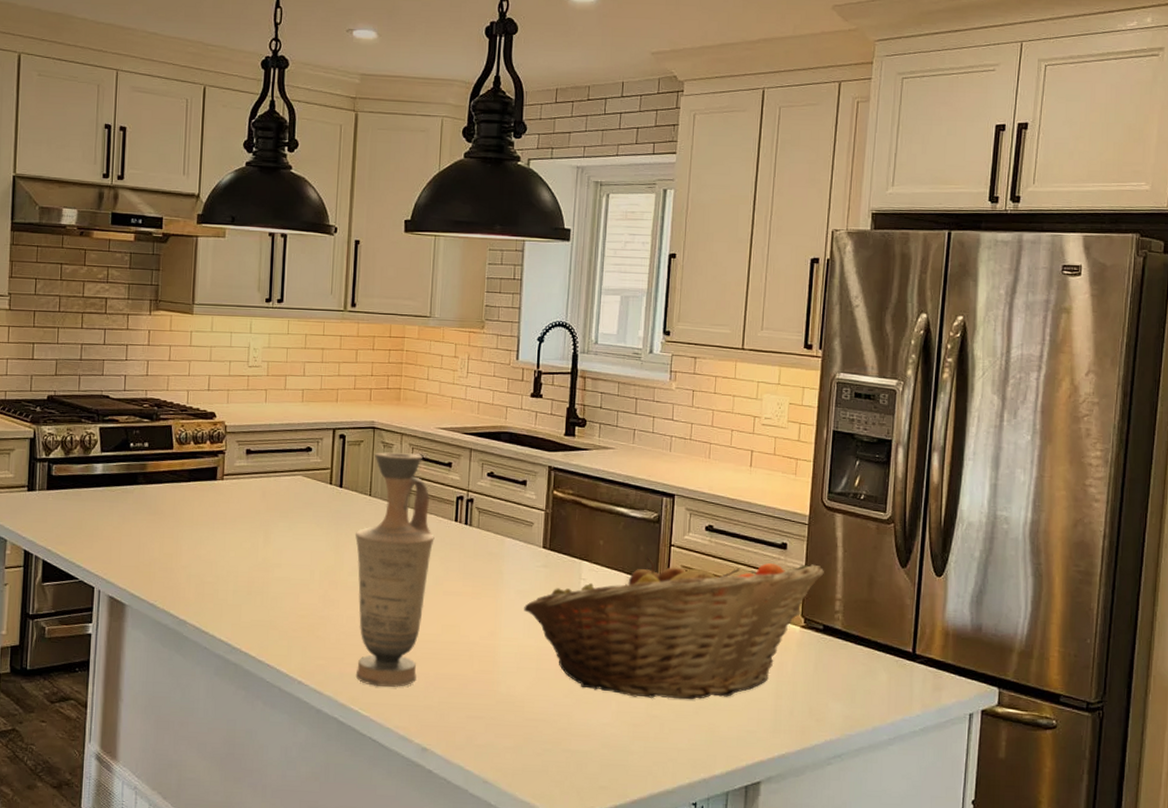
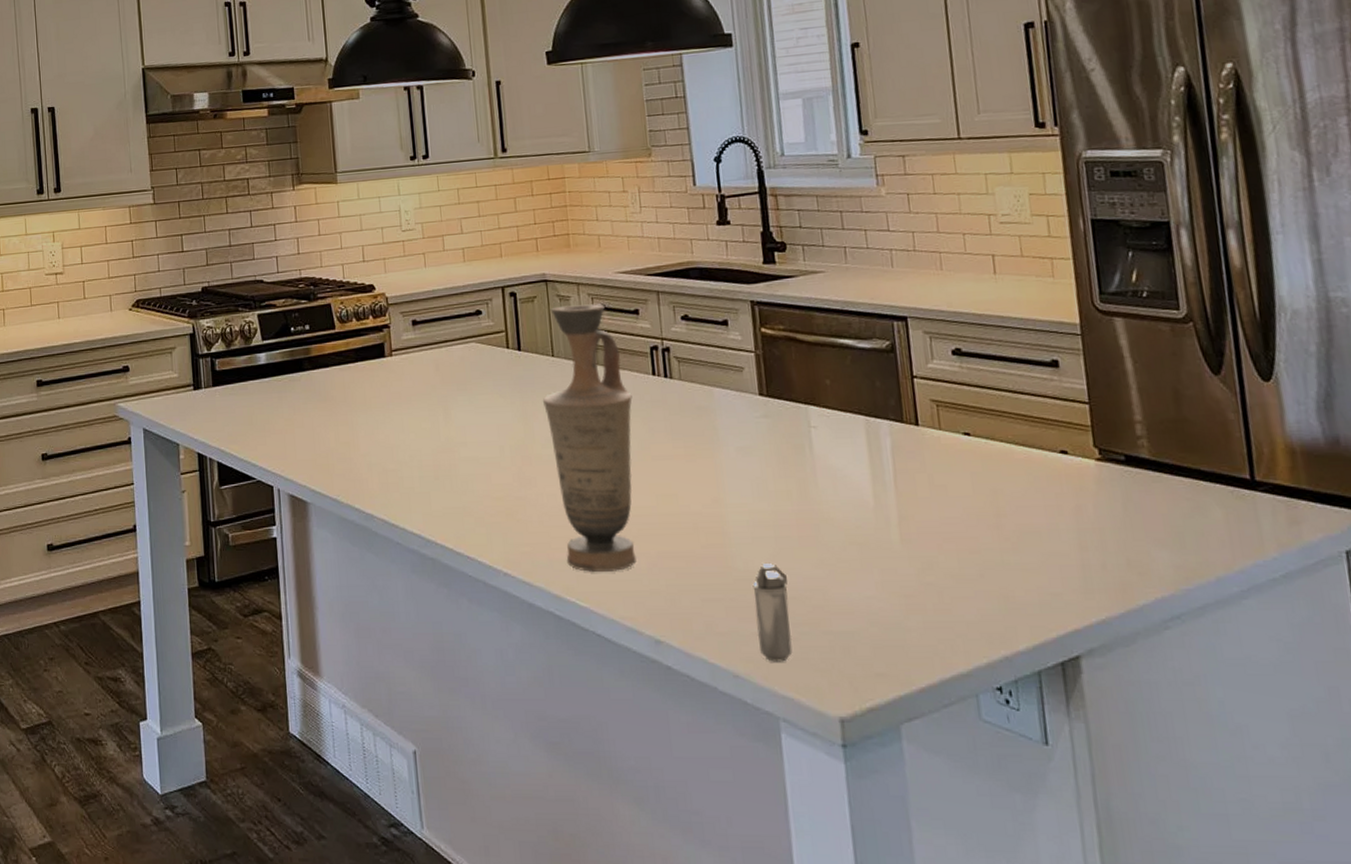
shaker: none [508,689,540,772] -> present [752,562,793,662]
fruit basket: present [524,556,824,700] -> none [748,382,1113,562]

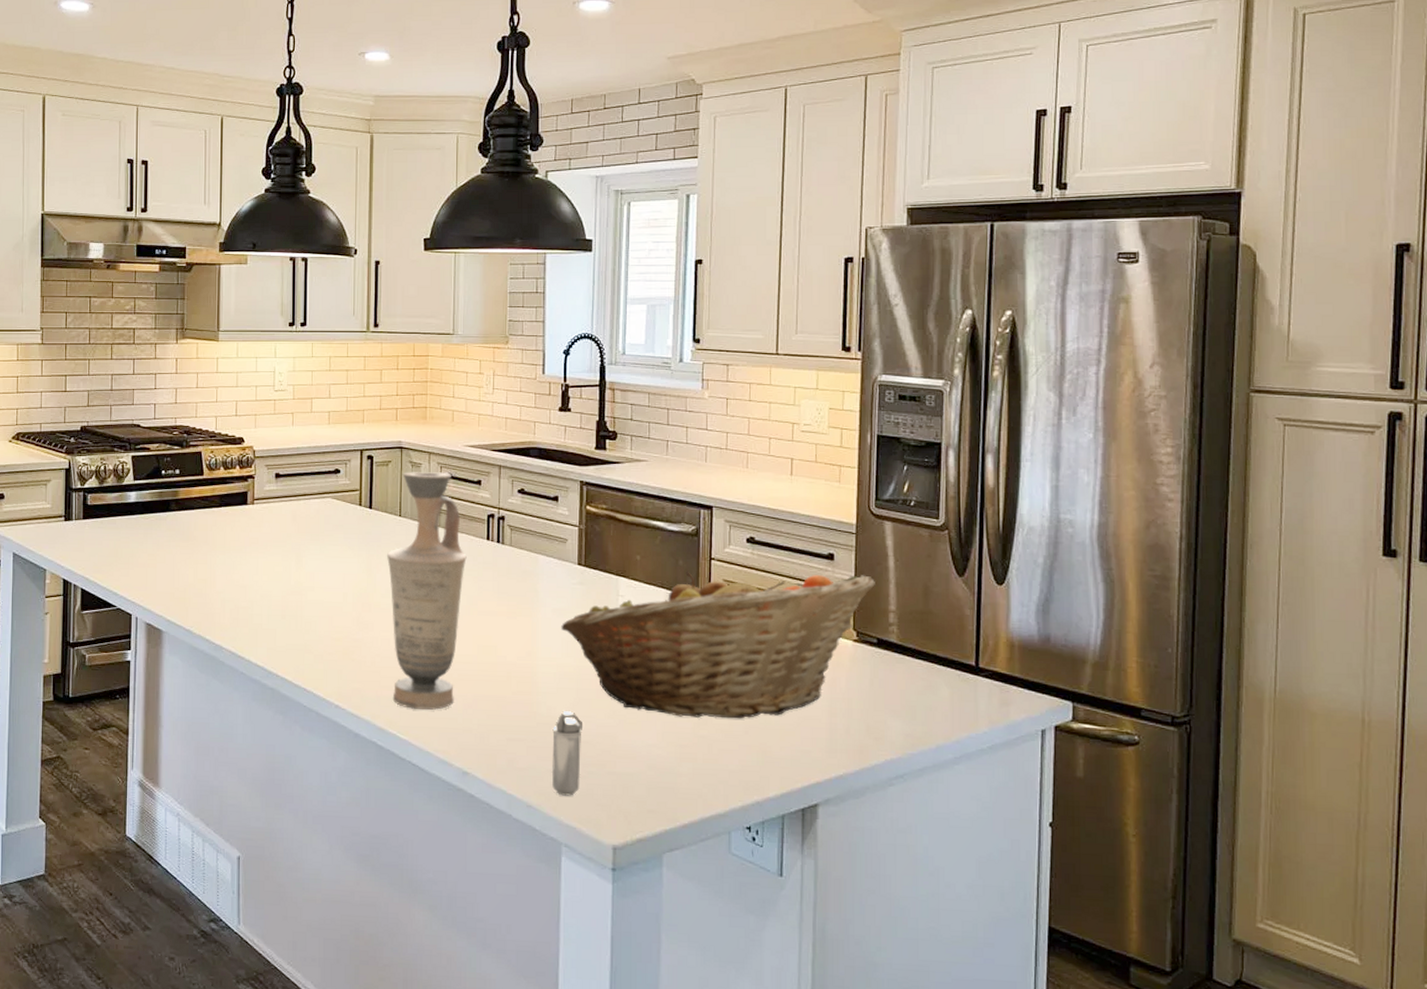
fruit basket: none [748,382,1113,562] -> present [561,571,875,719]

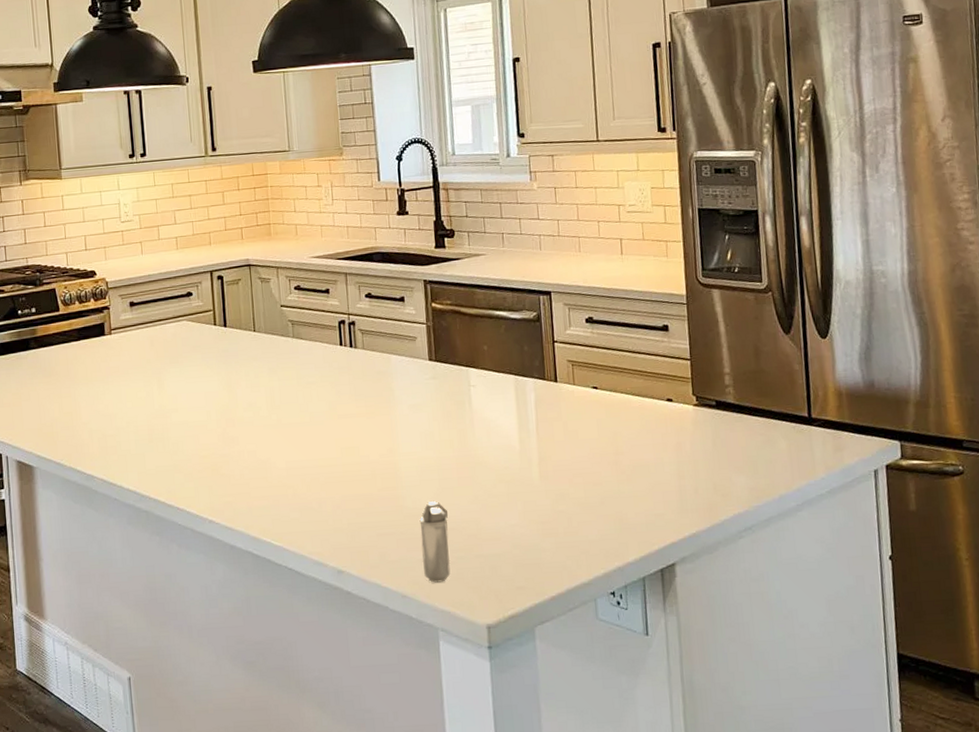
vase: present [387,471,467,710] -> none [245,285,323,516]
fruit basket: present [561,571,875,719] -> none [418,342,709,495]

